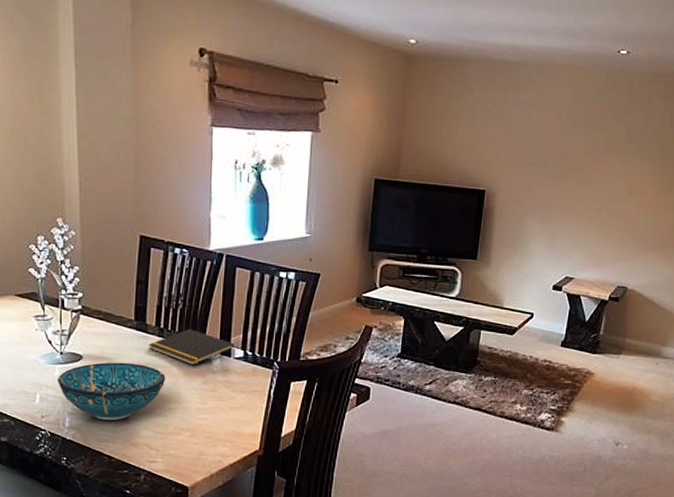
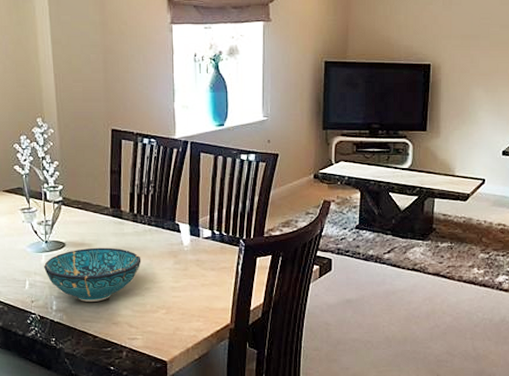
notepad: present [149,329,235,365] -> none [124,213,203,246]

